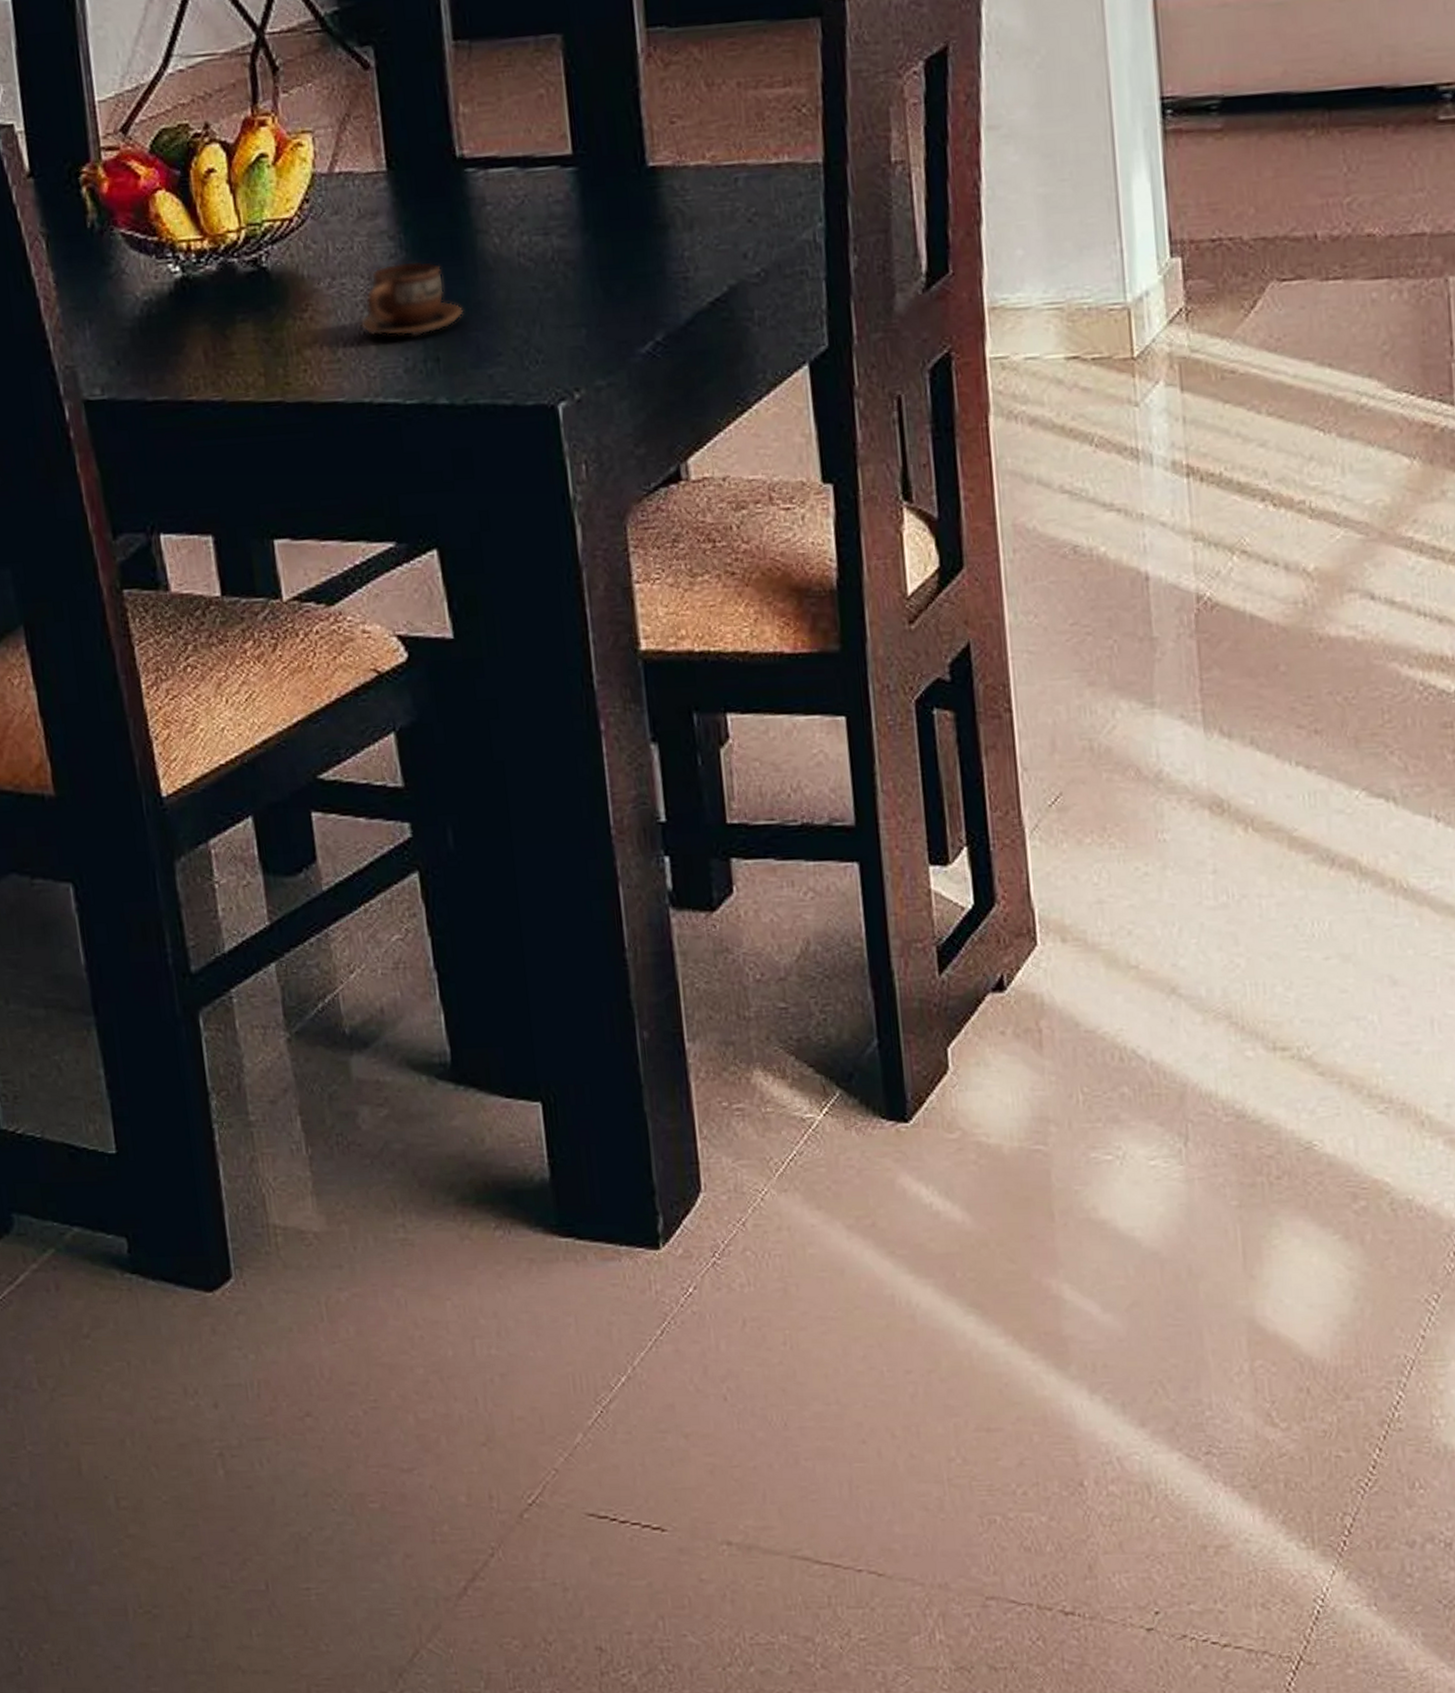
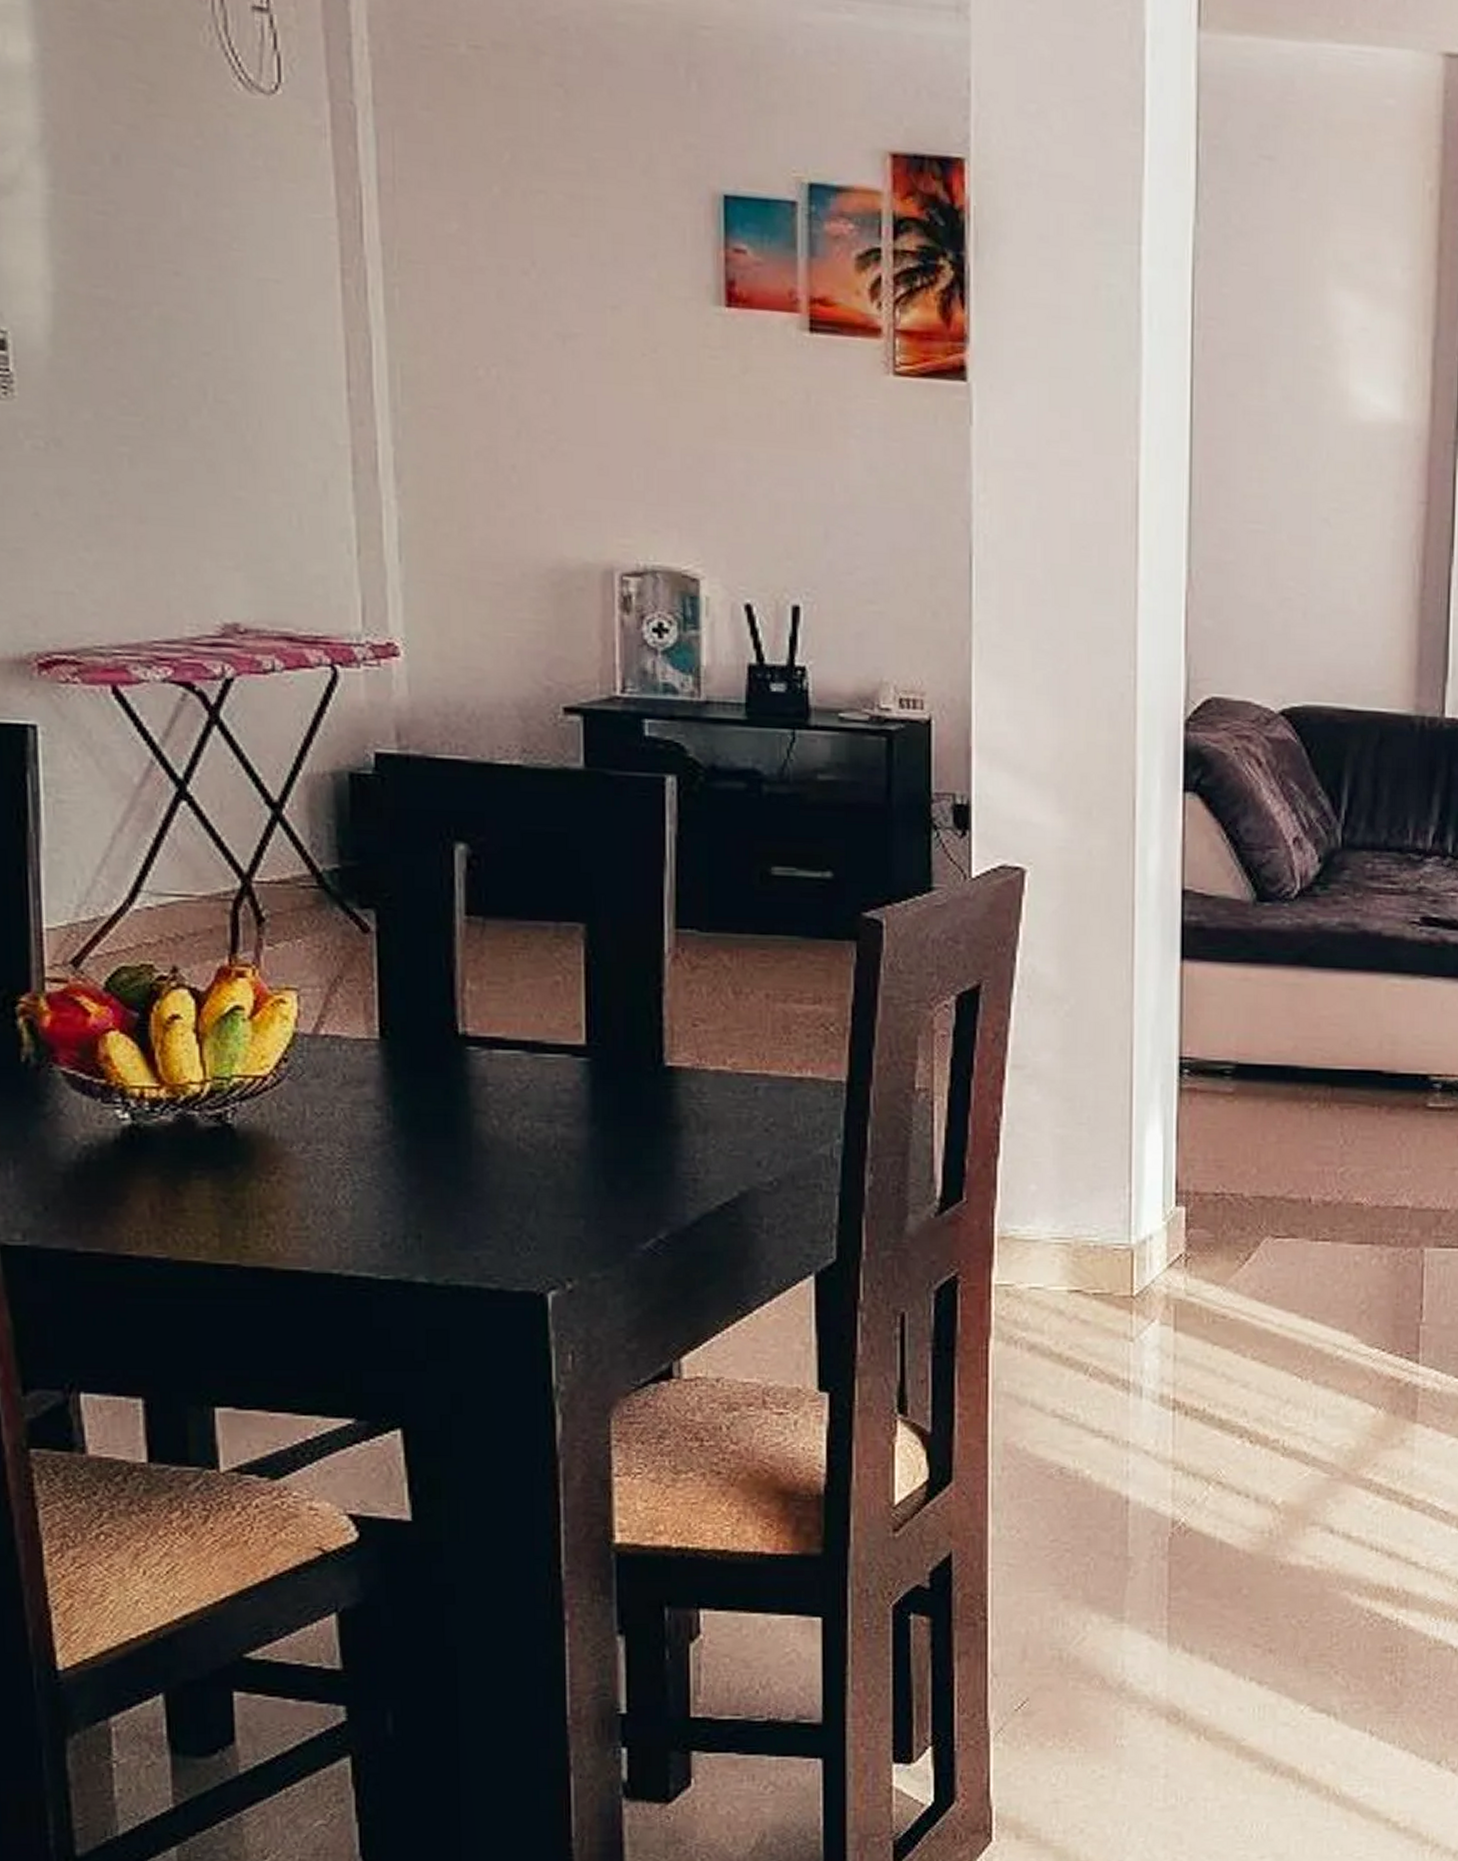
cup: present [359,260,463,337] -> none [333,1133,452,1212]

